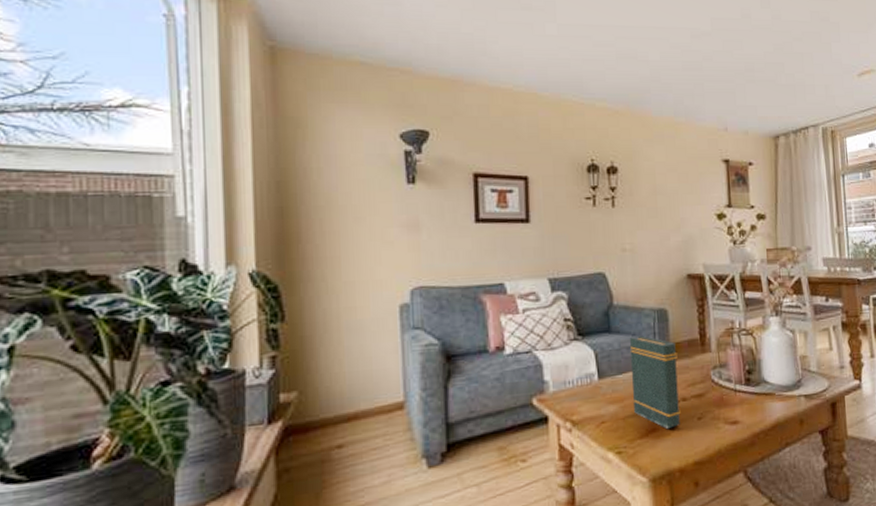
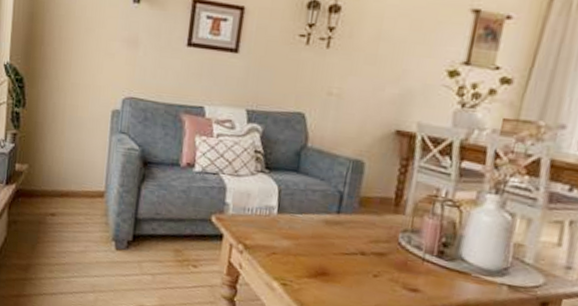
book: present [630,335,681,430] -> none [307,181,366,278]

